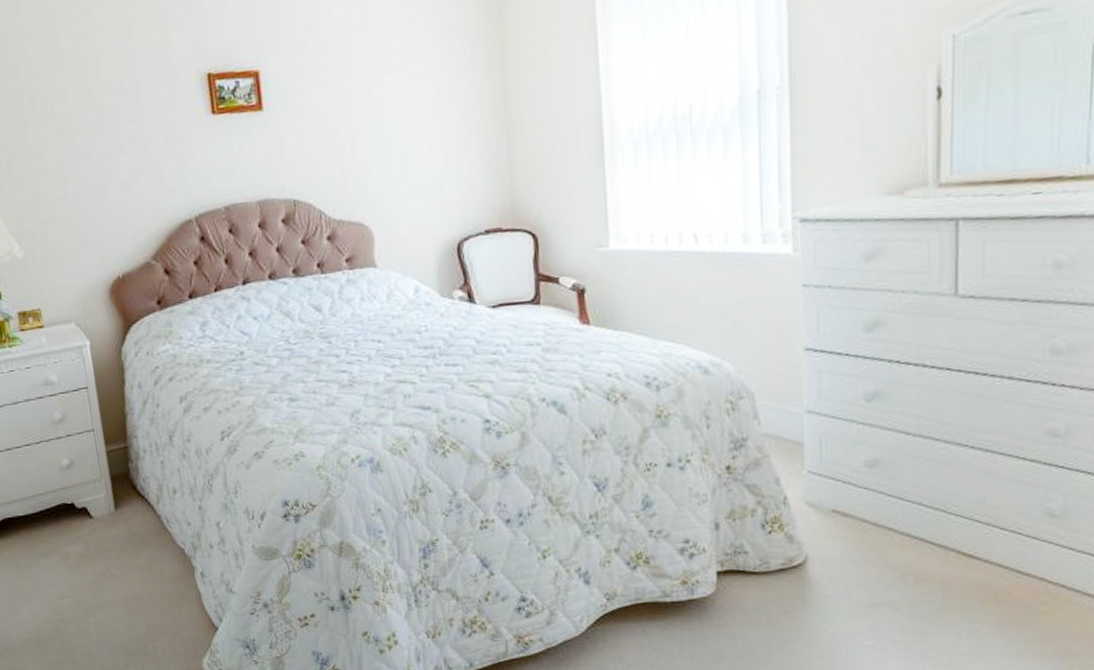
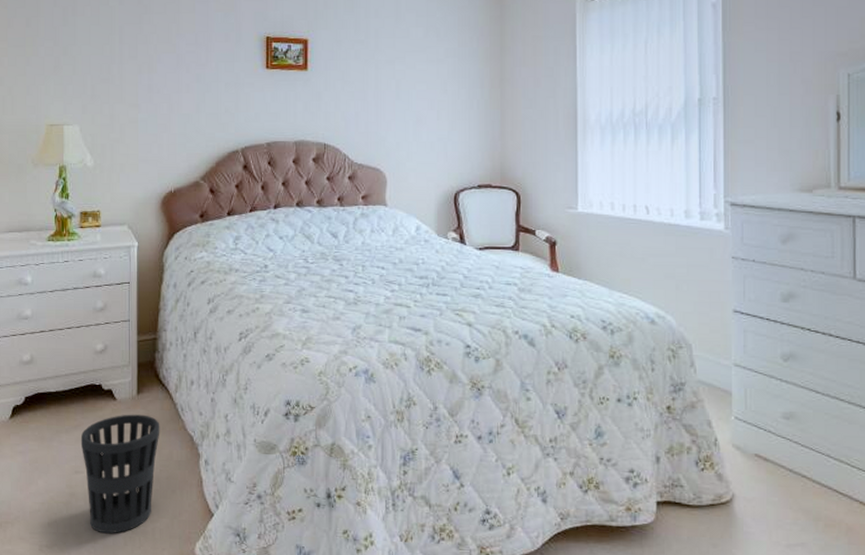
wastebasket: none [60,530,150,658] -> present [80,414,160,534]

